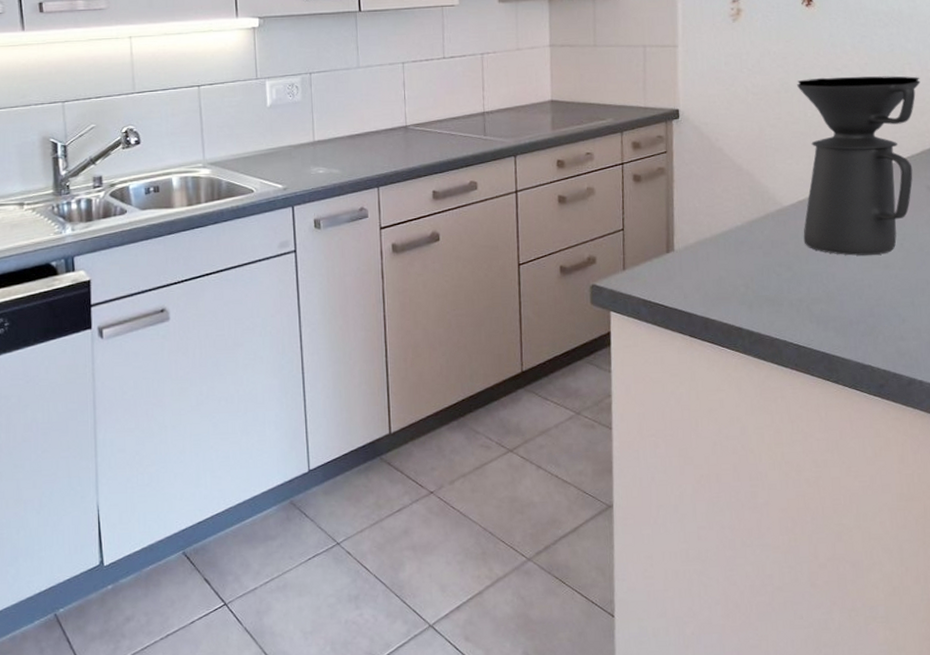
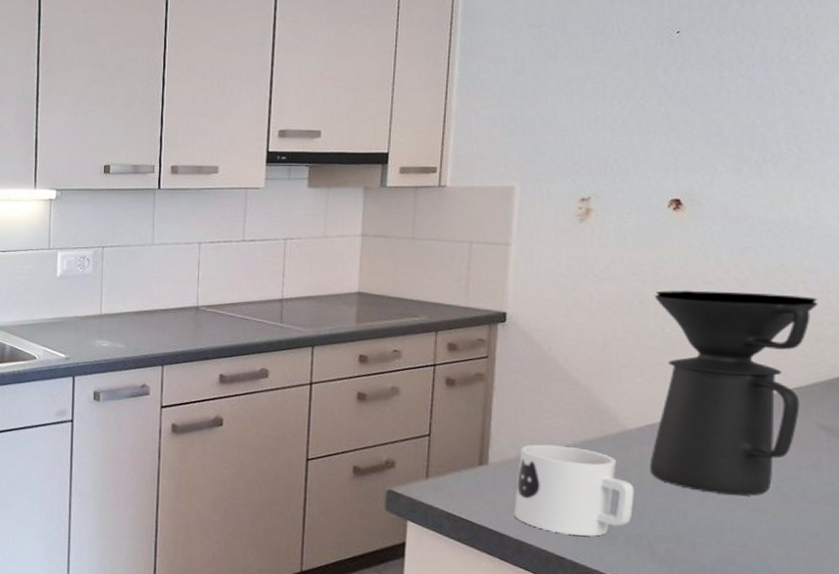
mug: none [698,227,794,307] -> present [514,444,634,536]

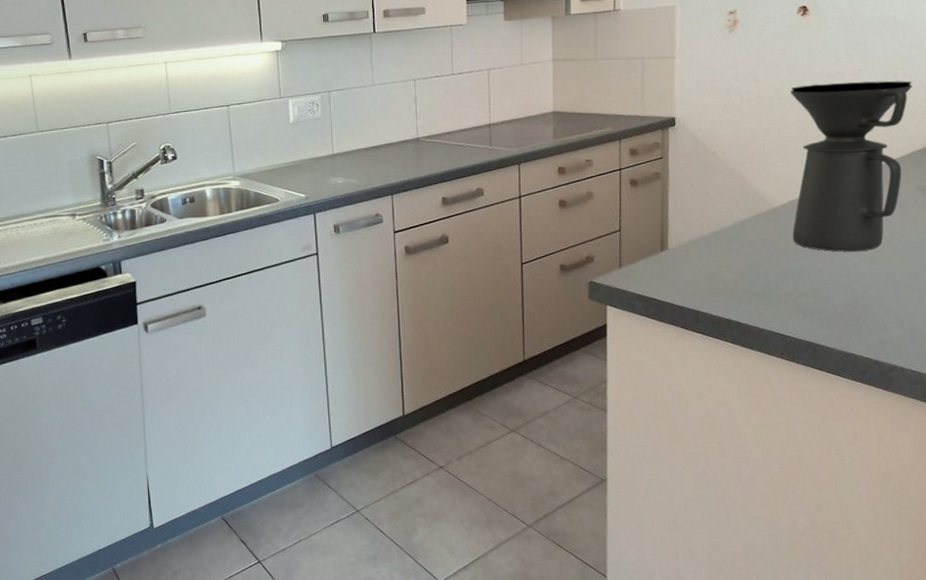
mug: present [514,444,634,536] -> none [690,226,782,300]

